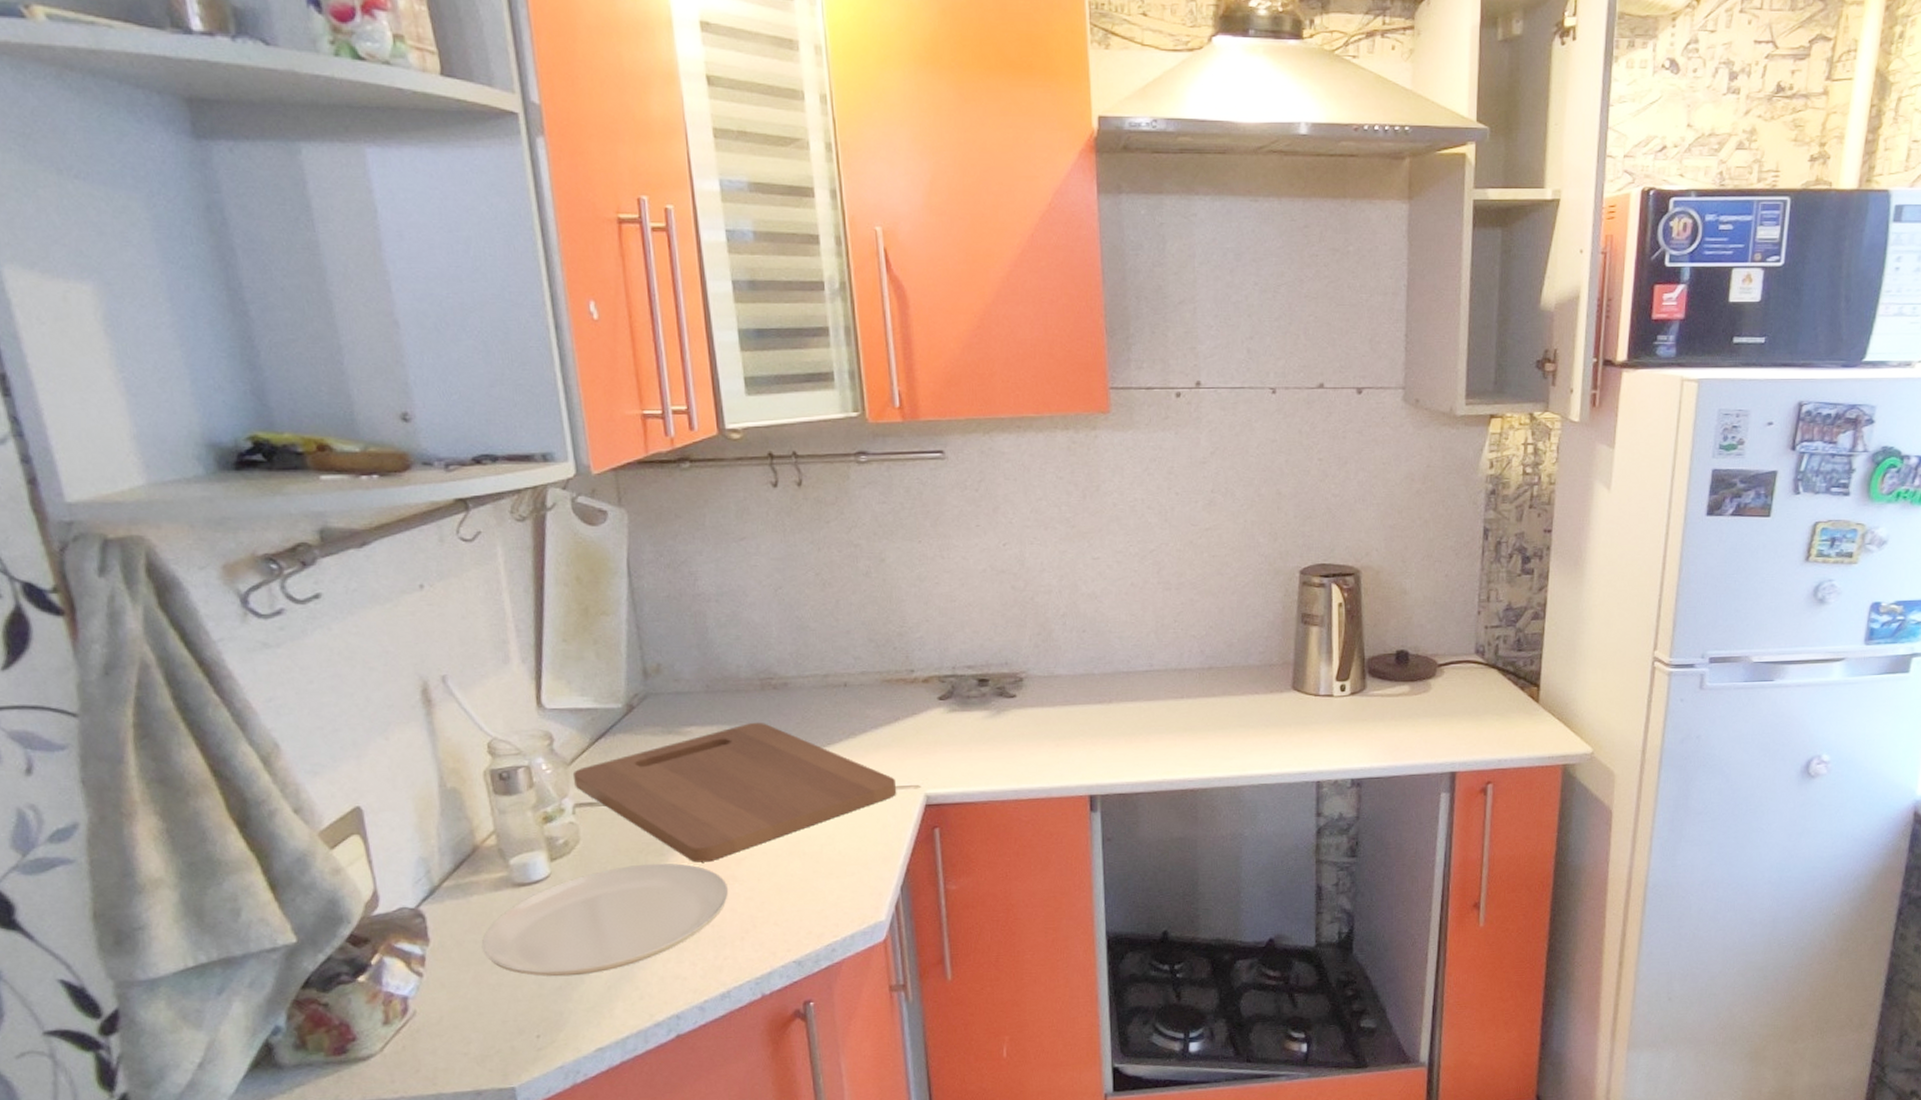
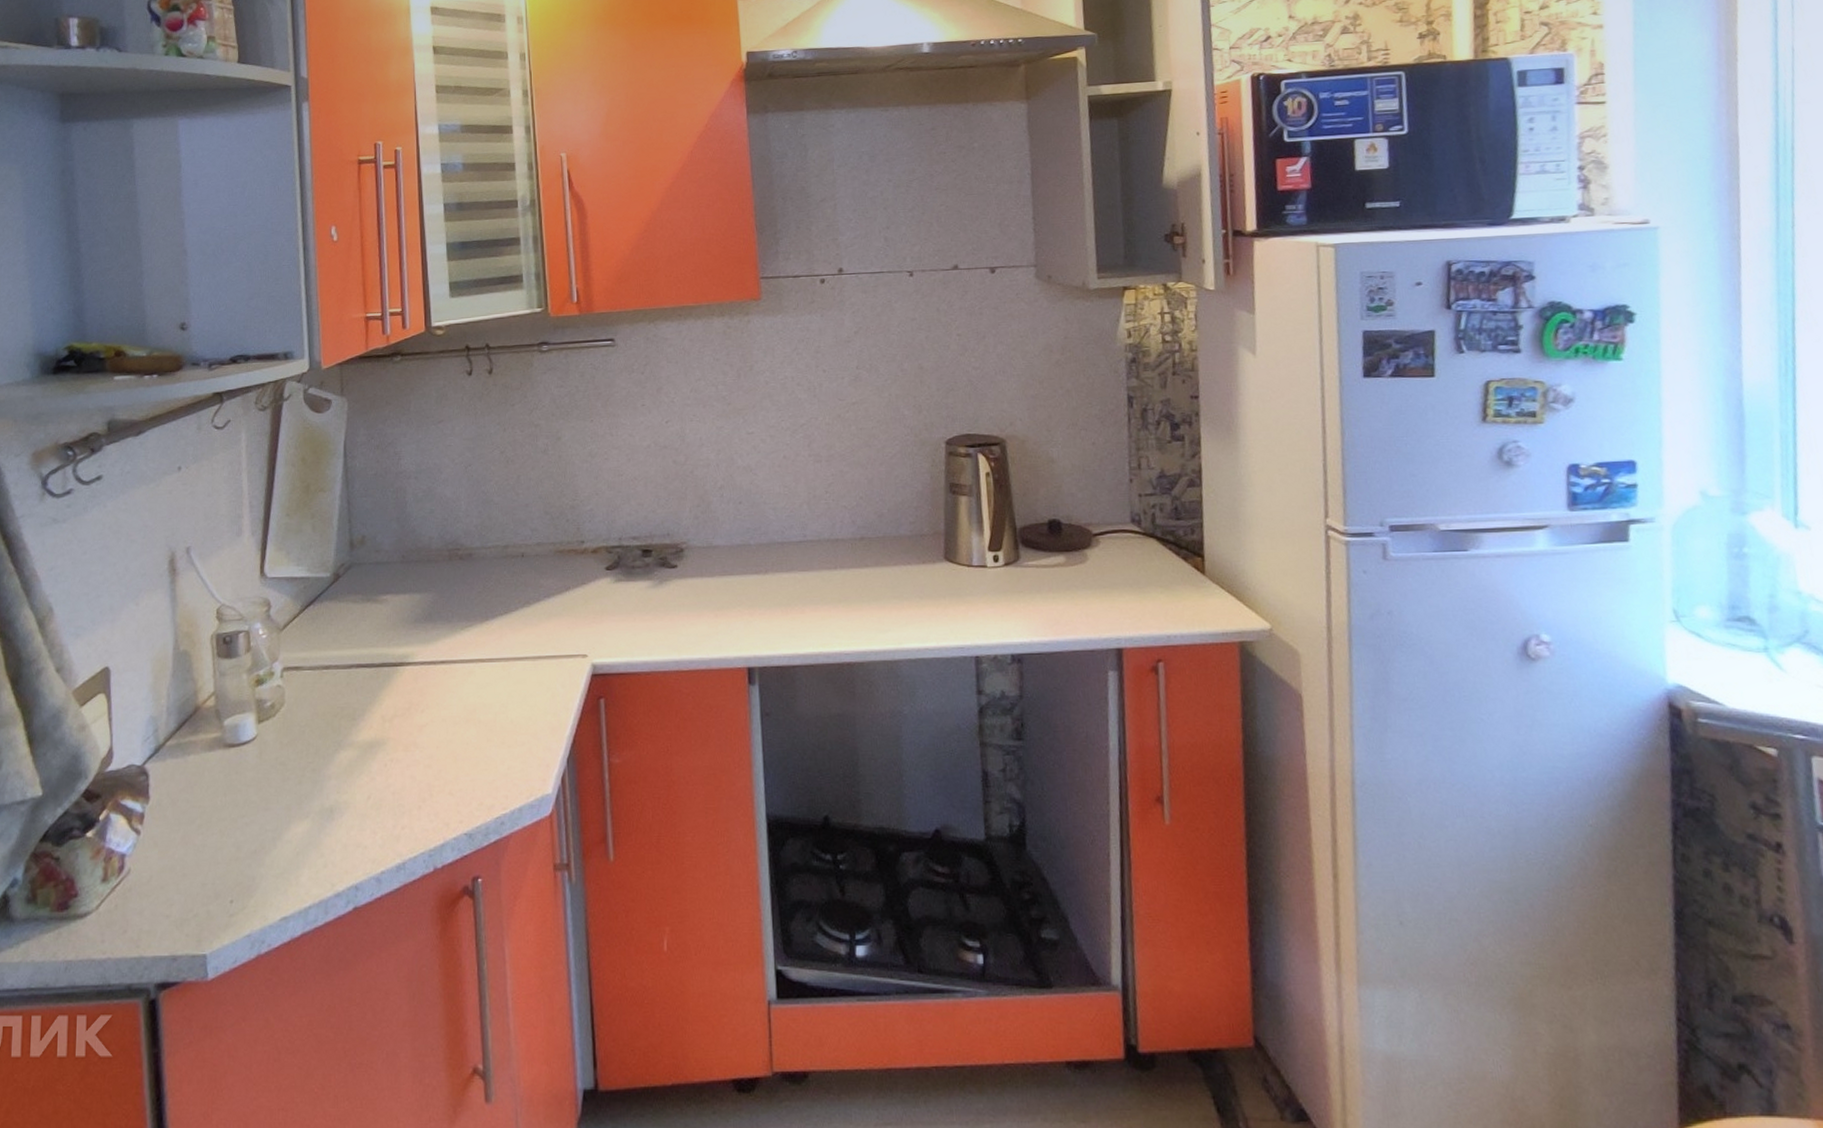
plate: present [482,863,729,977] -> none [193,727,410,840]
cutting board: present [572,723,897,863] -> none [284,592,566,728]

